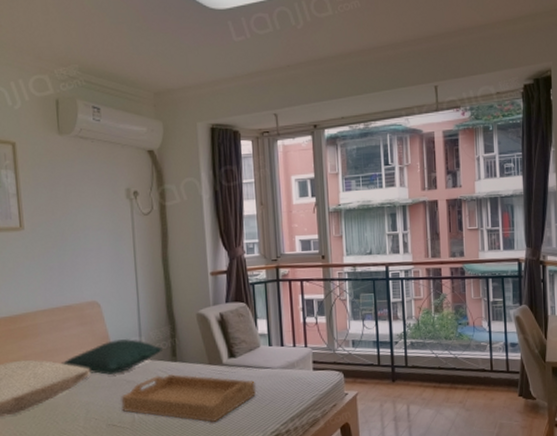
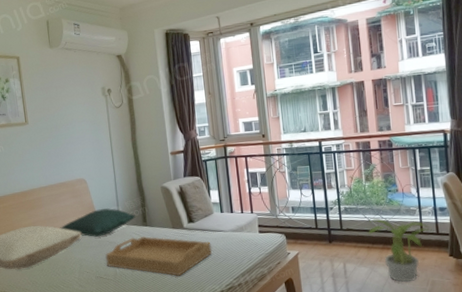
potted plant: none [435,354,505,426] -> present [368,218,435,283]

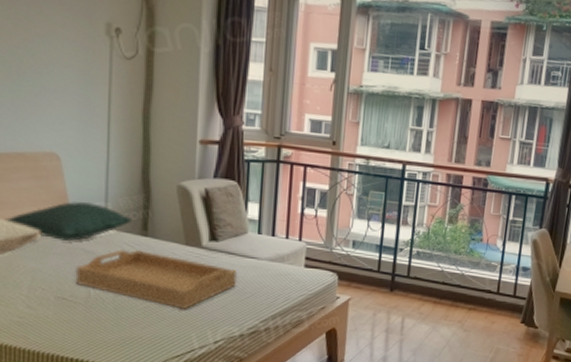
potted plant: present [368,218,435,283] -> none [438,269,512,347]

